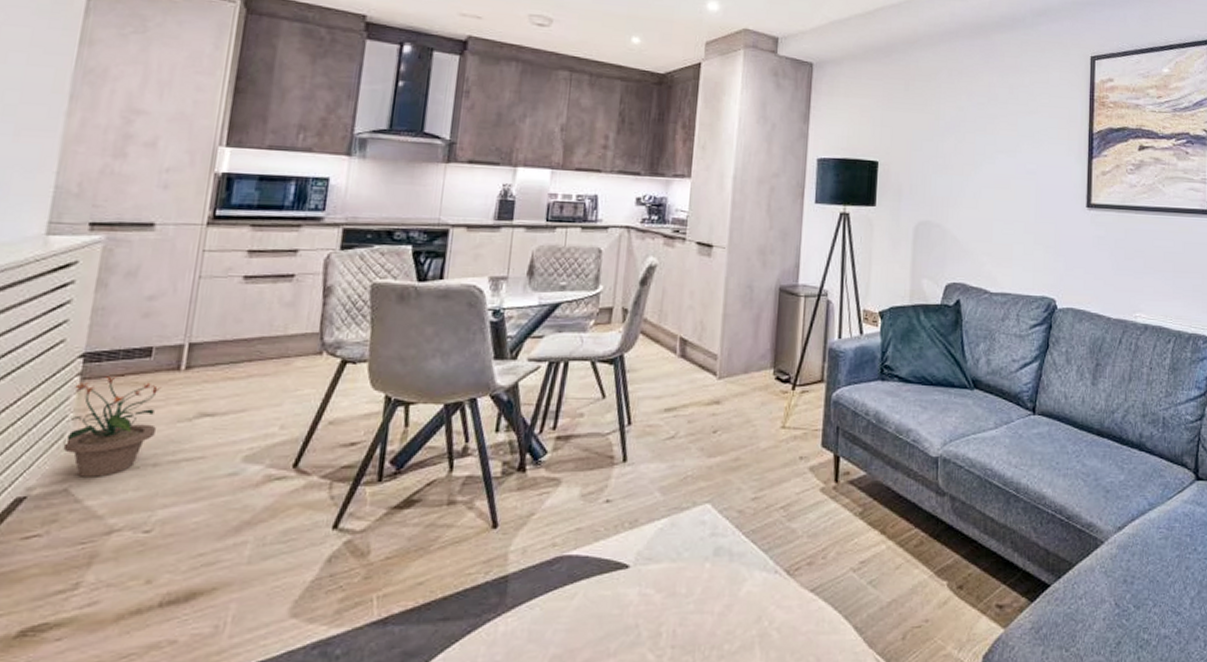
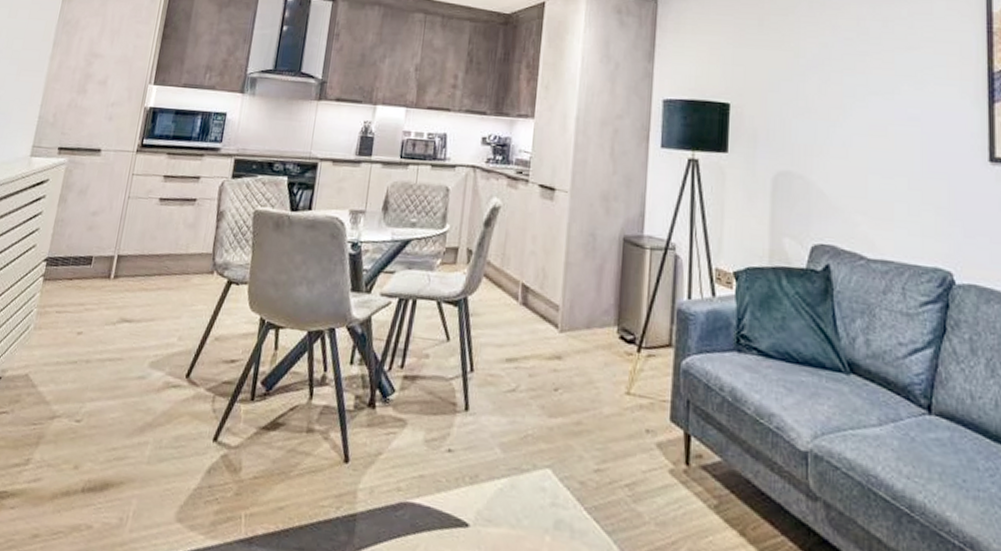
potted plant: present [63,376,162,477] -> none [27,279,97,367]

